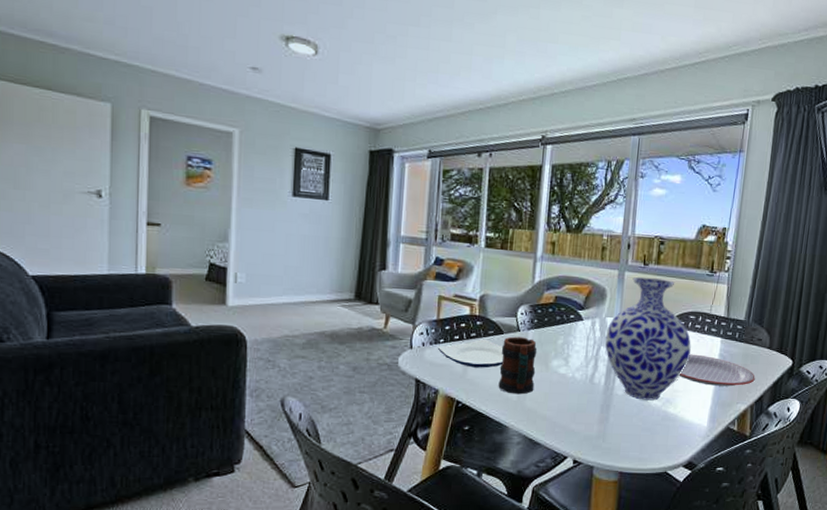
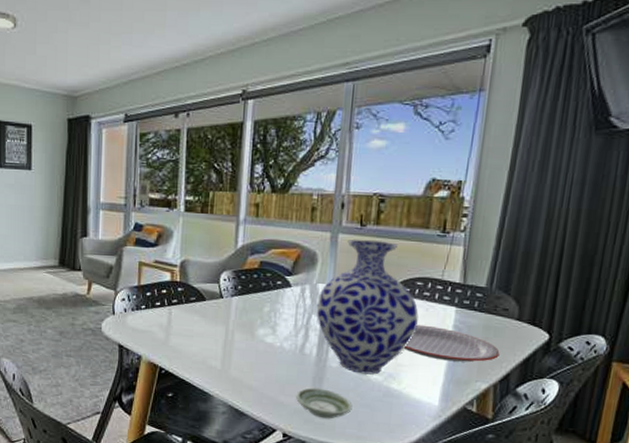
plate: present [437,338,503,368] -> none [139,305,206,336]
mug: present [498,336,537,395] -> none [201,303,242,363]
saucer: none [586,415,636,444] -> present [296,387,353,419]

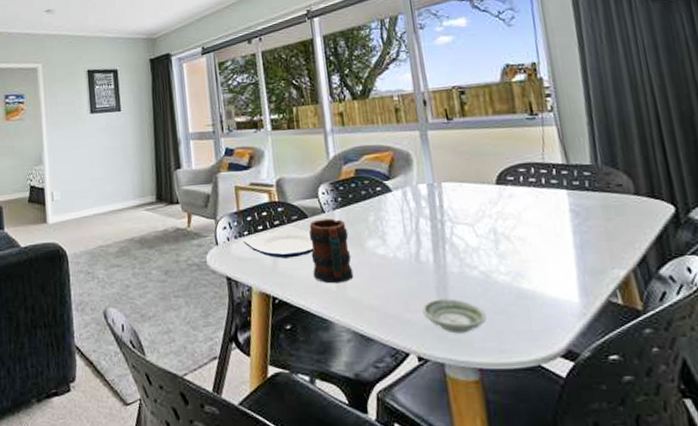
plate: none [139,305,206,336] -> present [242,225,313,259]
mug: none [201,303,242,363] -> present [308,218,354,284]
vase: present [316,239,419,375] -> none [421,132,533,277]
plate: present [403,324,500,362] -> none [523,213,629,250]

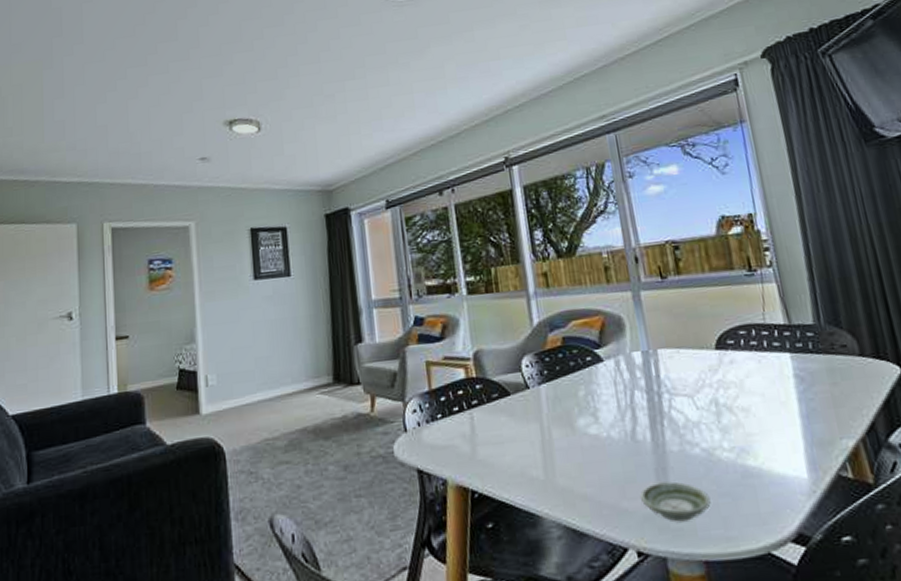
plate: present [242,225,313,259] -> none [435,405,517,445]
mug: present [308,218,354,284] -> none [511,395,564,472]

